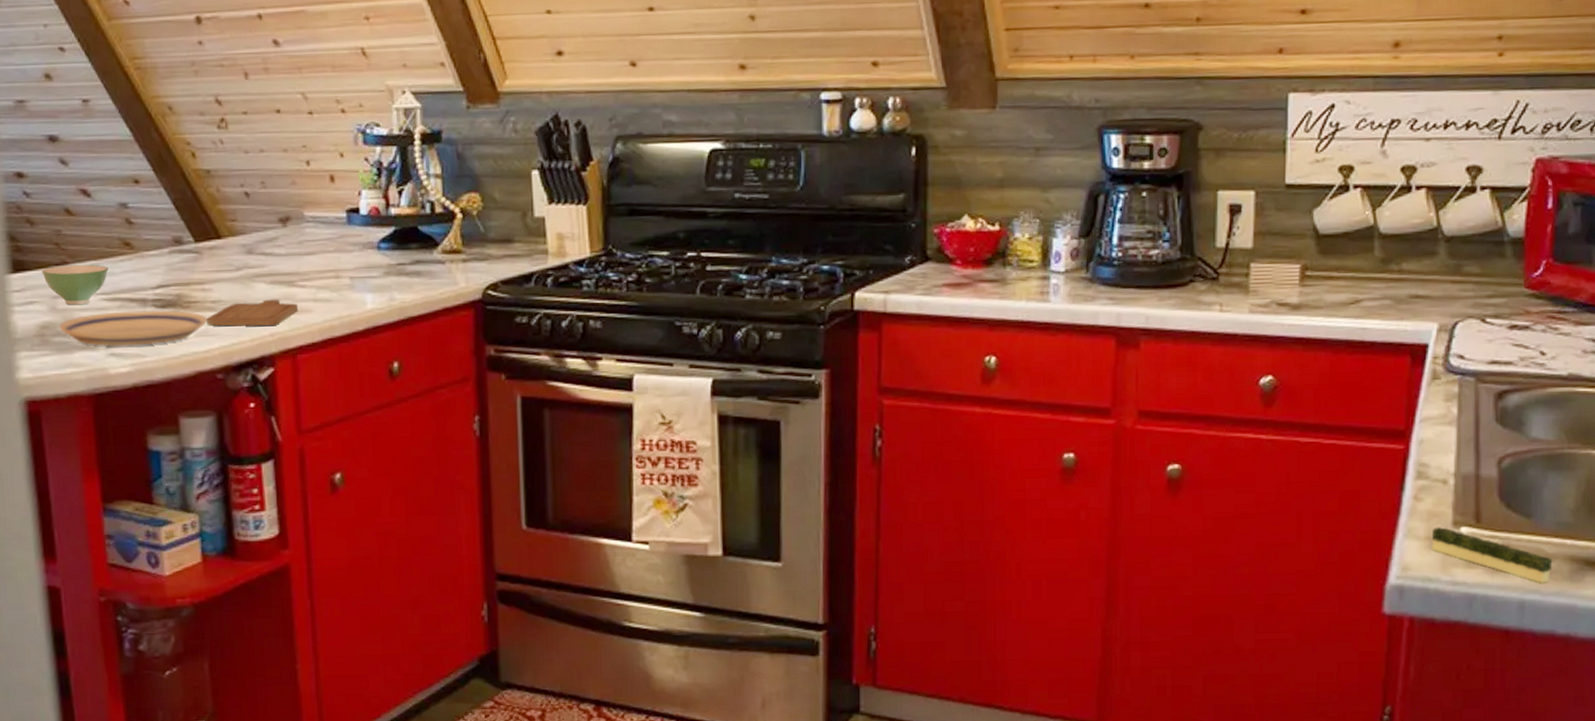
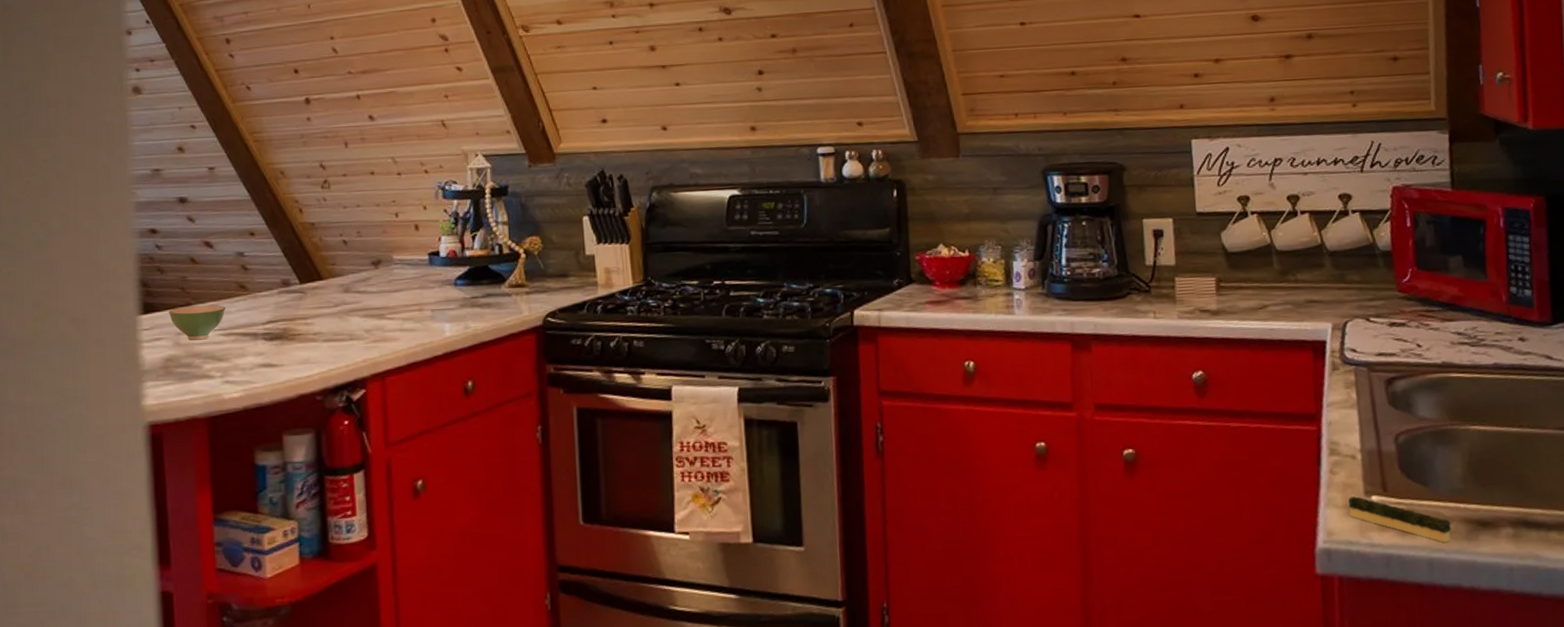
plate: present [59,310,208,347] -> none [181,342,310,375]
chopping board: present [206,300,299,327] -> none [308,330,387,355]

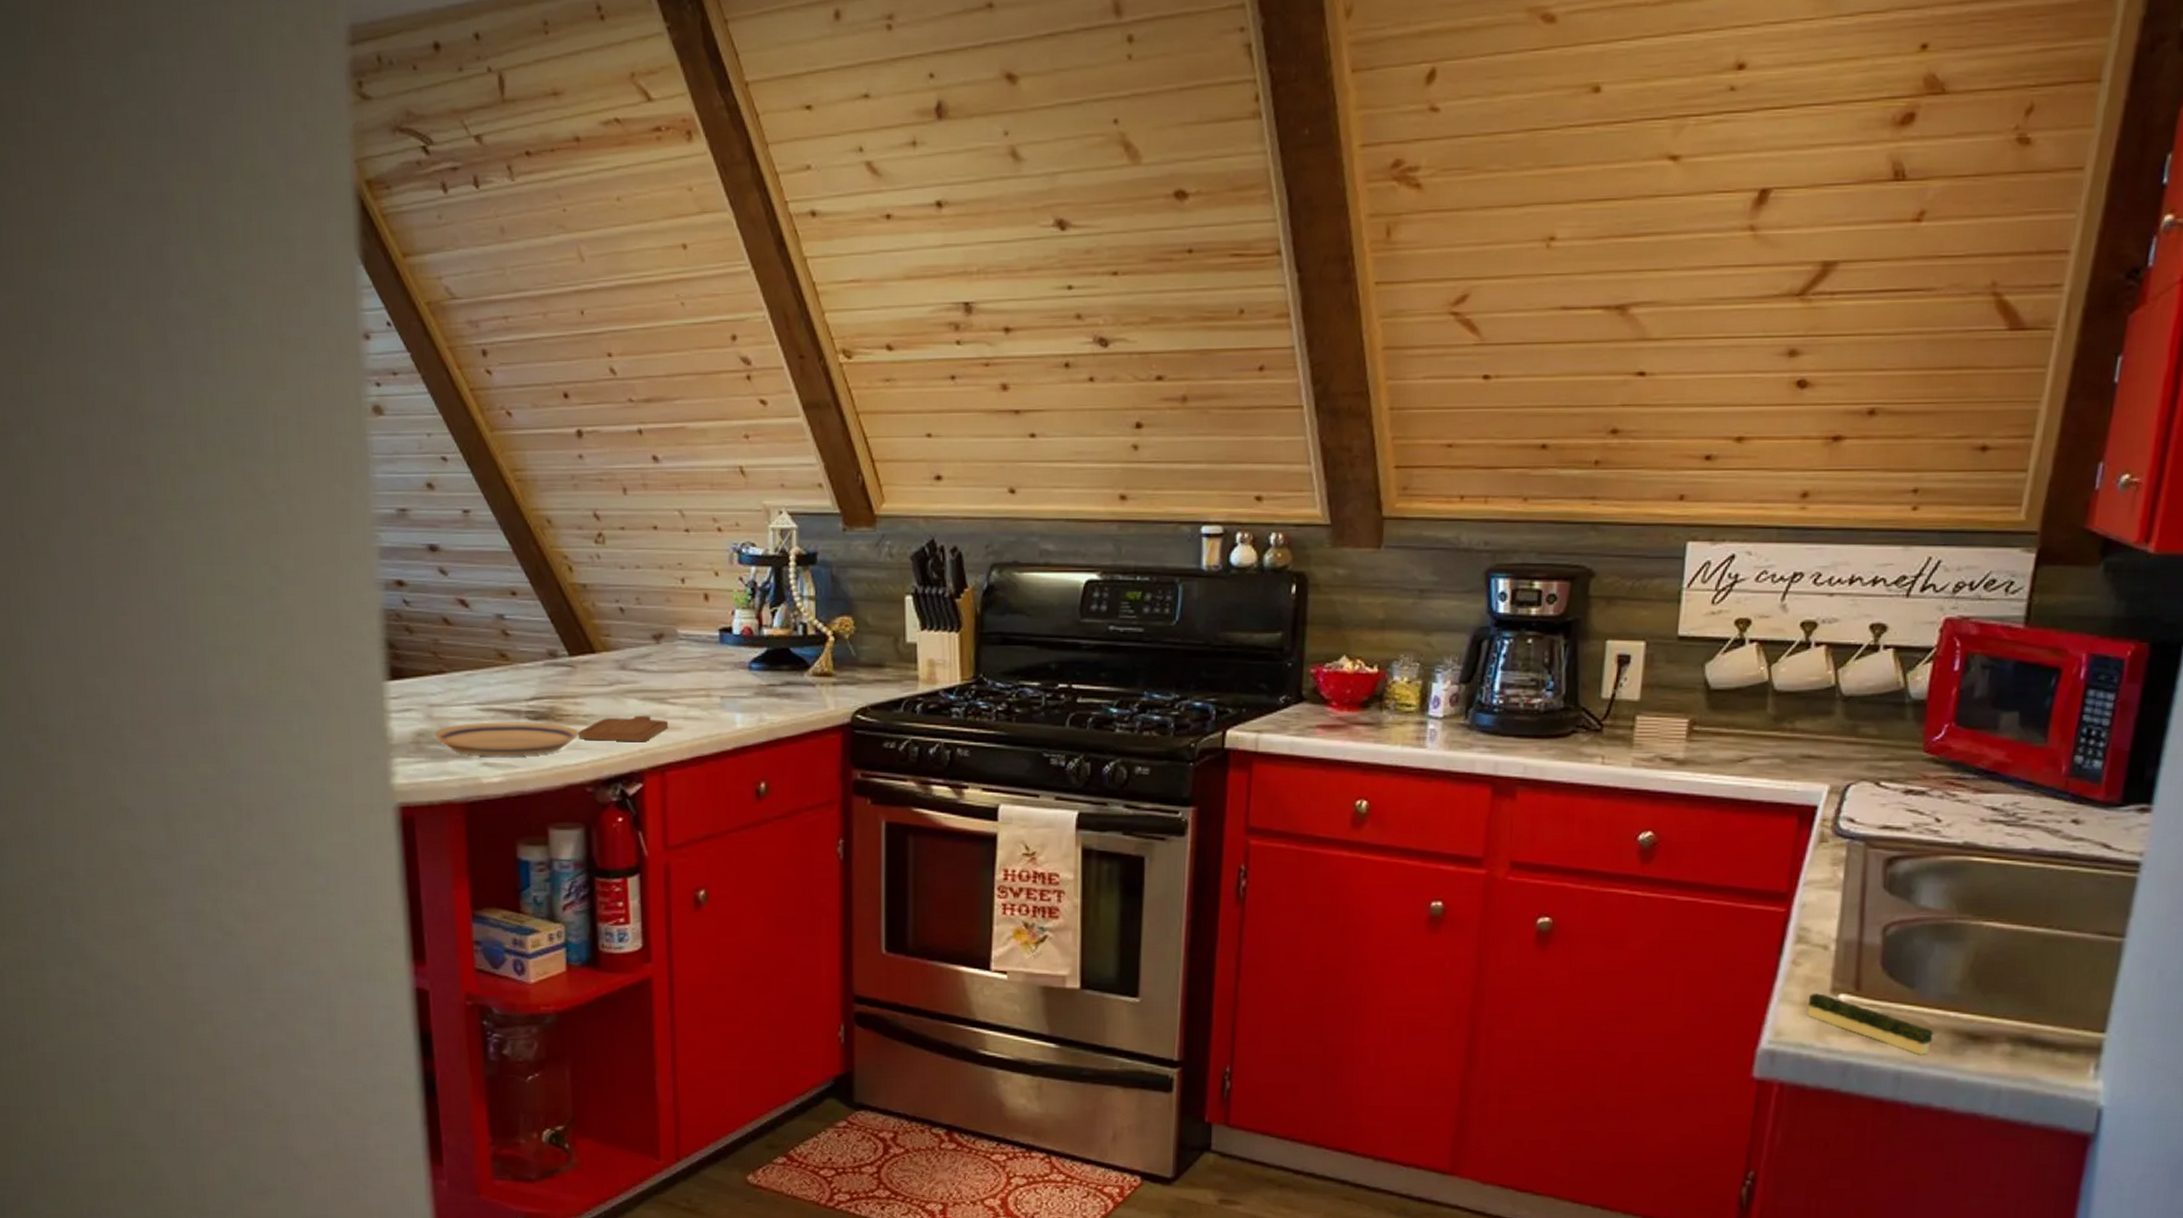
bowl: present [168,305,226,341] -> none [419,674,484,714]
plate: none [181,342,310,375] -> present [434,722,579,757]
chopping board: none [308,330,387,355] -> present [578,716,669,742]

